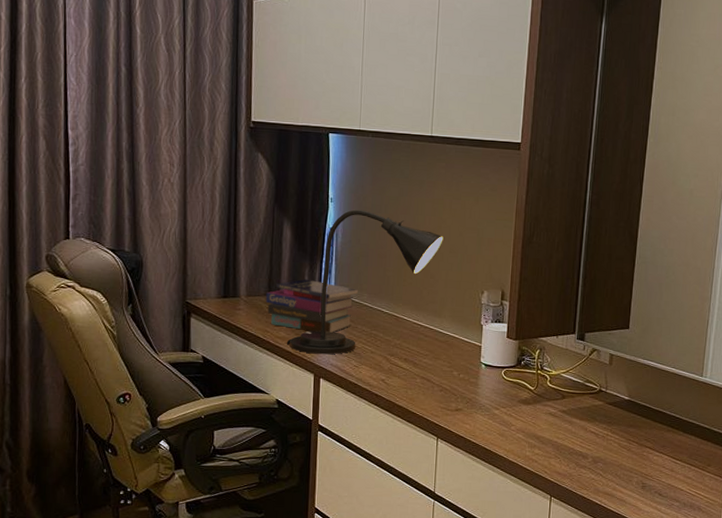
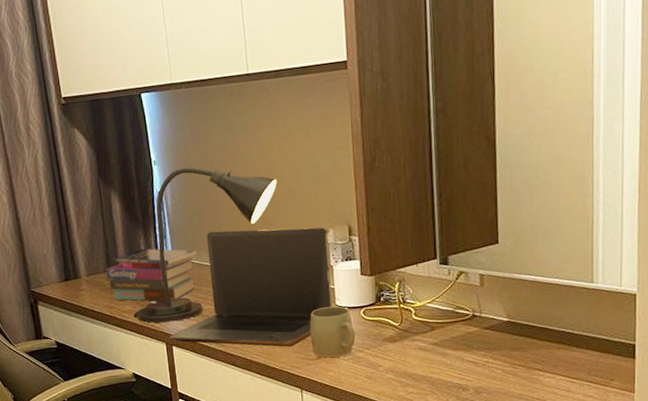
laptop computer: none [319,274,482,395] -> present [170,227,333,347]
mug: none [452,362,495,411] -> present [309,306,356,358]

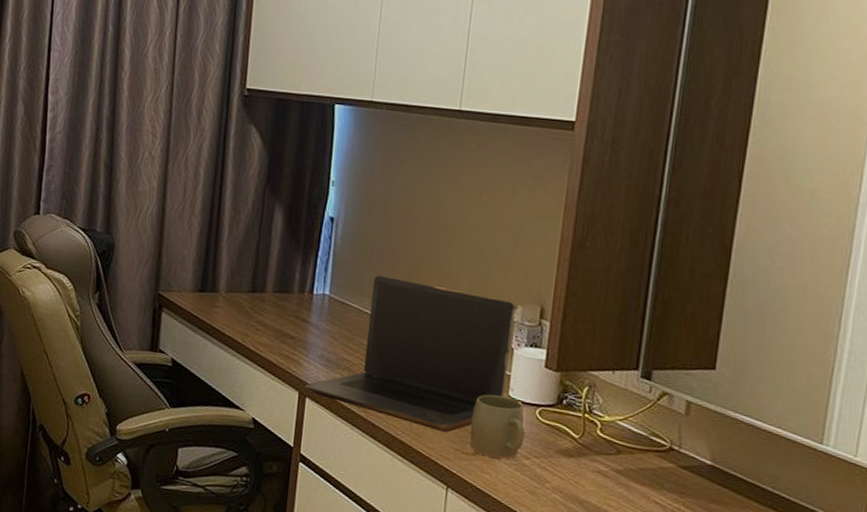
books: present [105,248,196,301] -> none [248,276,358,343]
desk lamp: present [133,167,277,323] -> none [268,196,469,370]

